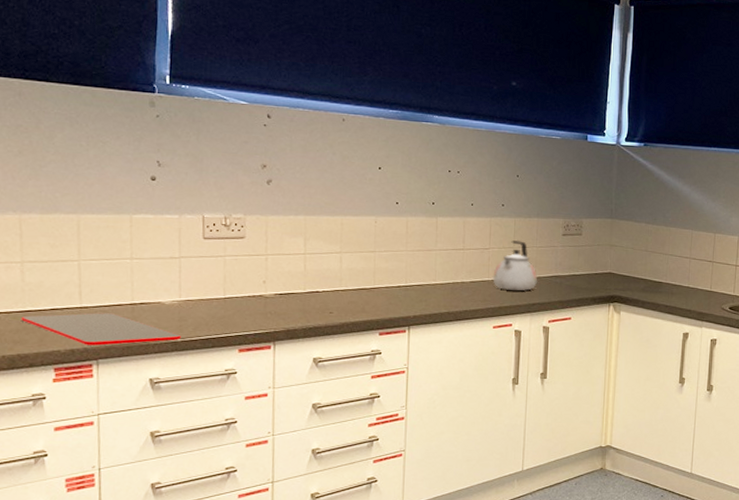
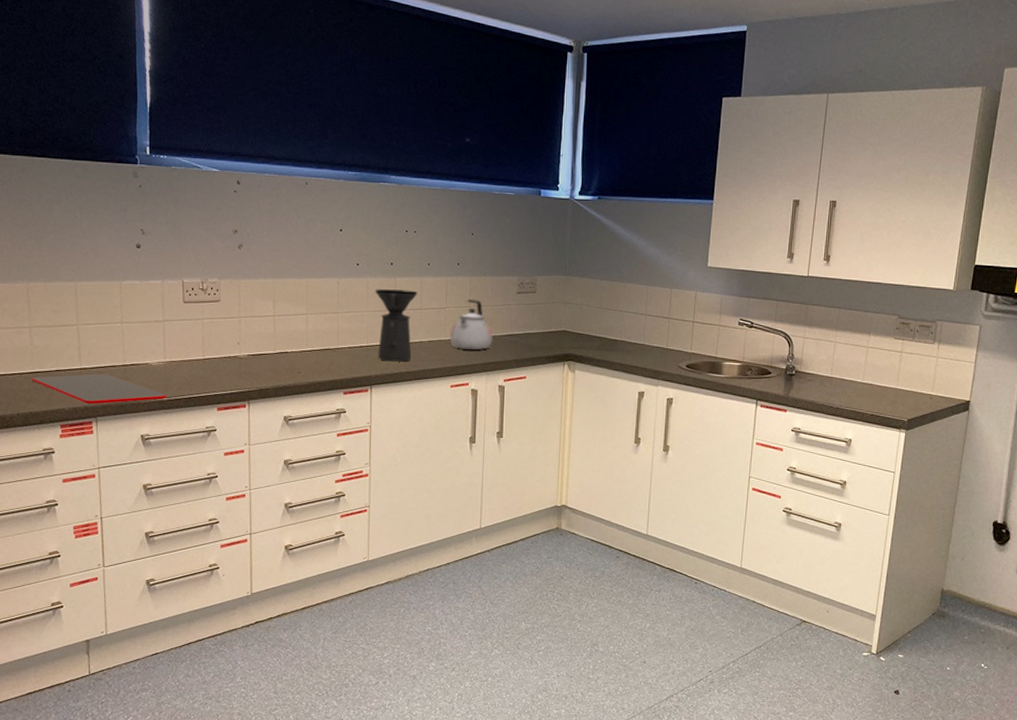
coffee maker: none [415,228,461,302] -> present [375,289,418,362]

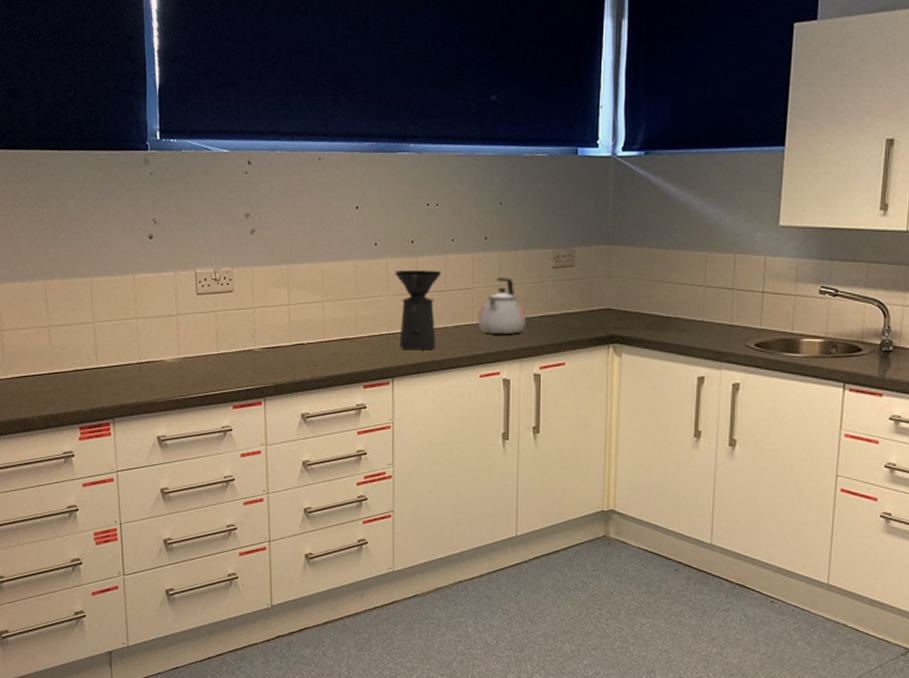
cutting board: present [31,373,167,404] -> none [51,373,182,405]

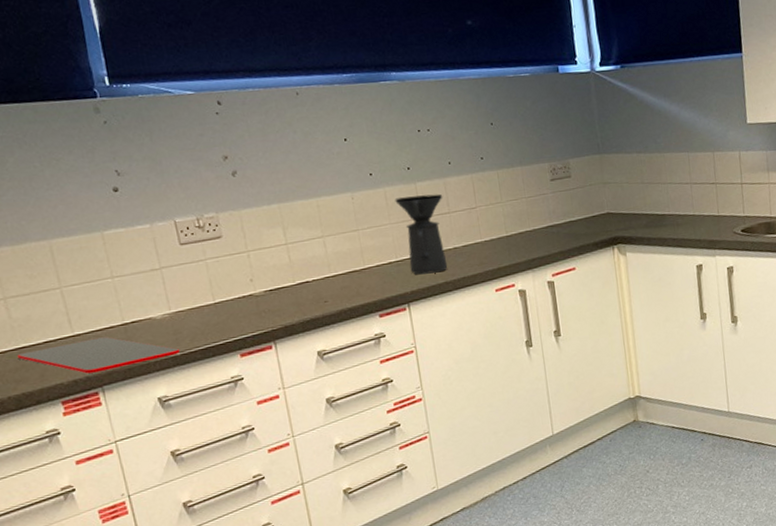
cutting board: none [51,373,182,405] -> present [17,337,181,374]
kettle: present [477,277,527,334] -> none [484,194,534,249]

